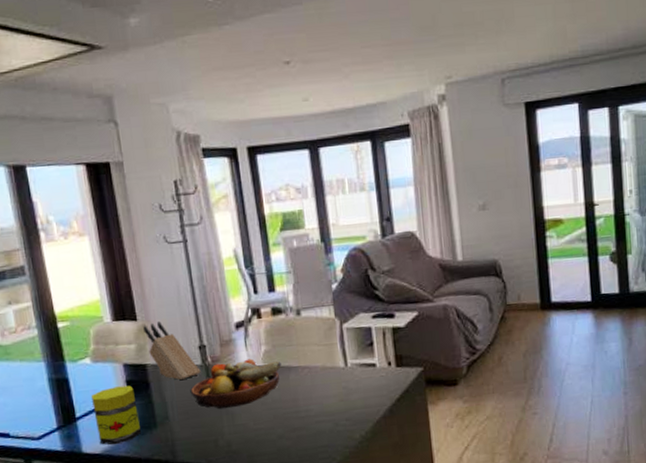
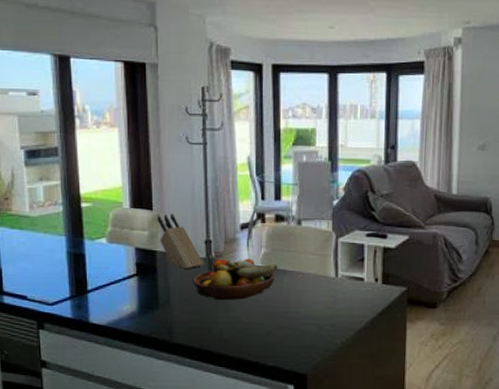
jar: present [91,385,141,445] -> none [104,267,143,320]

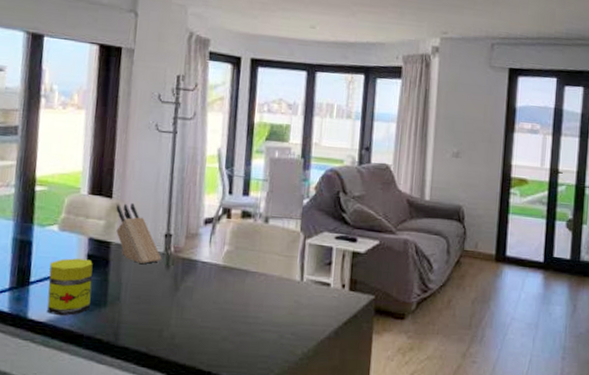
jar: none [104,267,143,320] -> present [47,258,93,316]
fruit bowl: present [192,258,278,301] -> none [147,254,241,301]

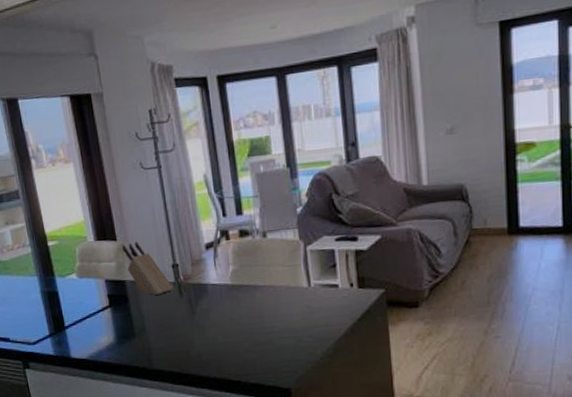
jar: present [47,258,93,316] -> none [78,299,121,352]

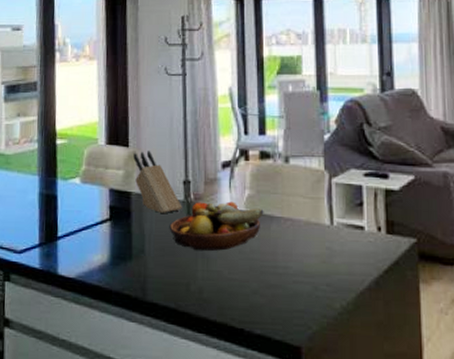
fruit bowl: none [164,277,248,323] -> present [169,201,264,251]

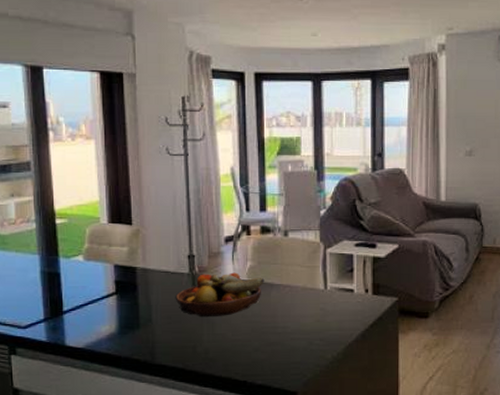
knife block: present [133,151,182,213] -> none [137,228,187,285]

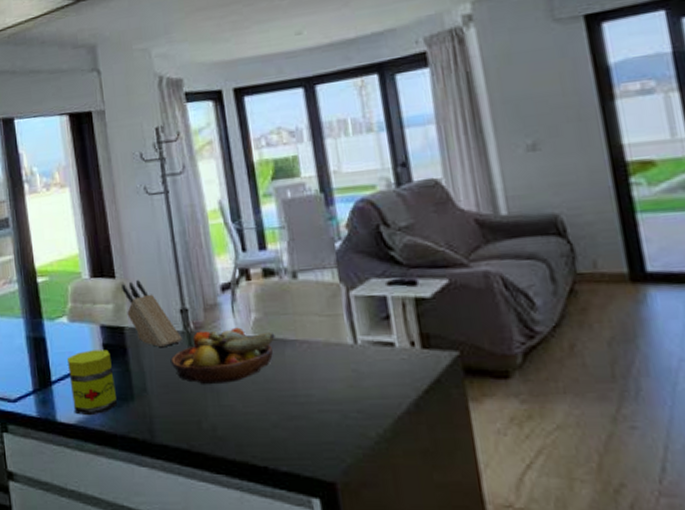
jar: none [80,286,124,341] -> present [67,349,117,416]
knife block: none [137,228,187,285] -> present [121,280,183,347]

